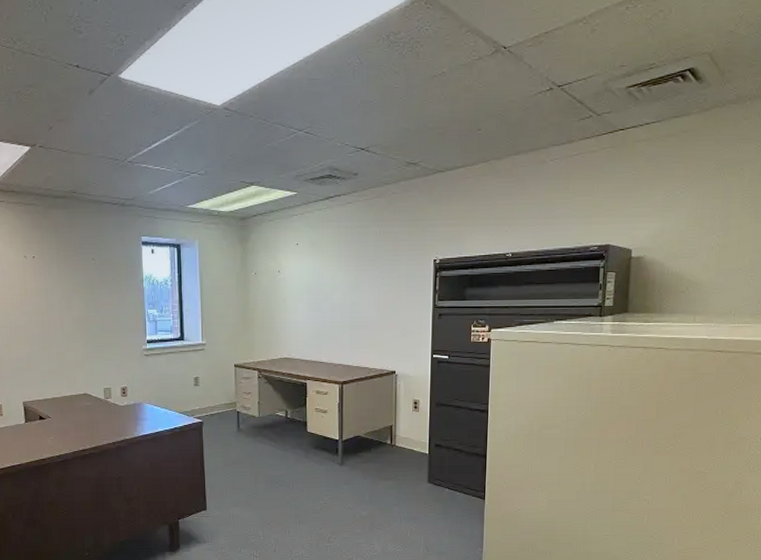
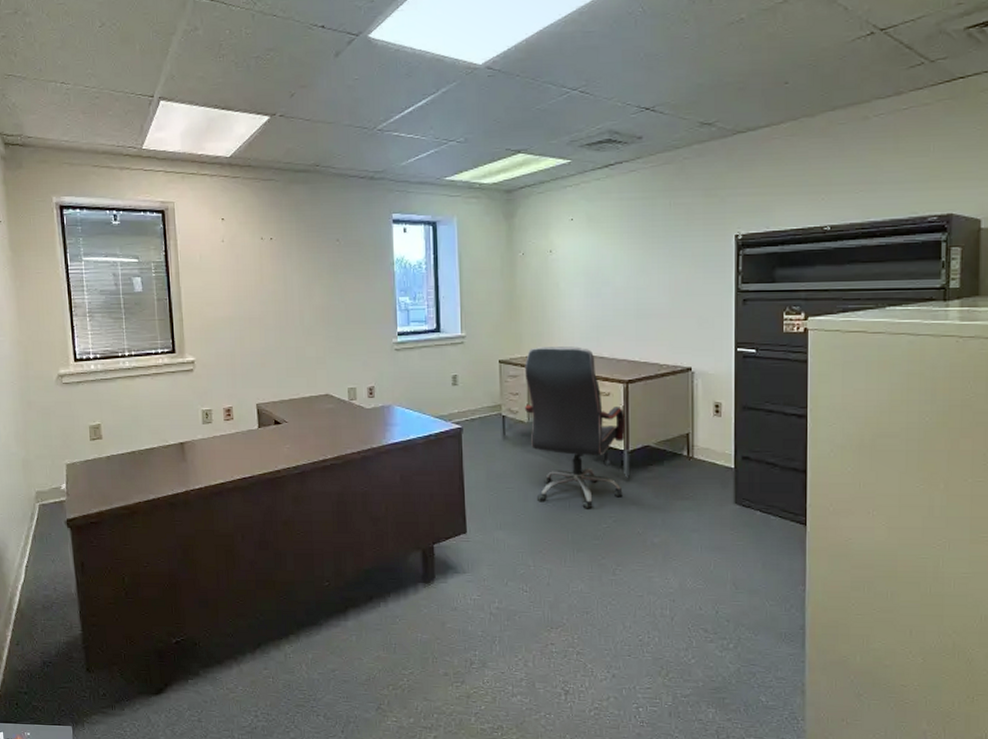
office chair: none [255,353,341,489] -> present [524,346,626,509]

